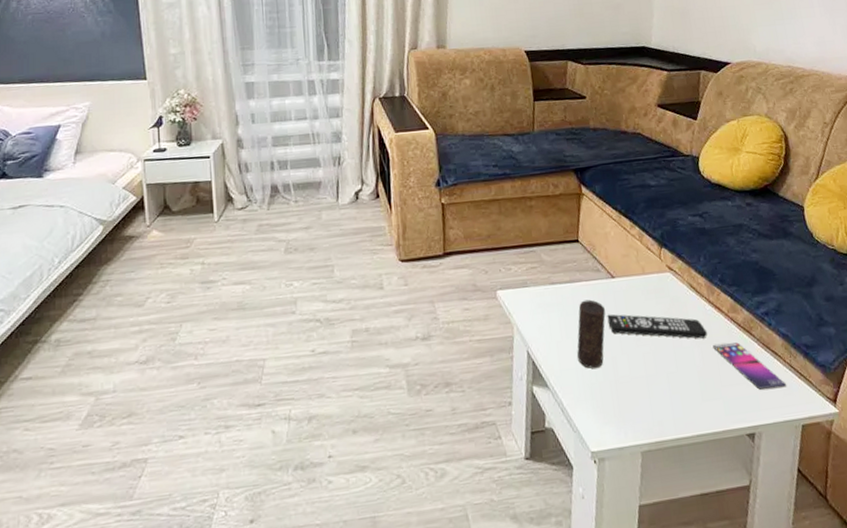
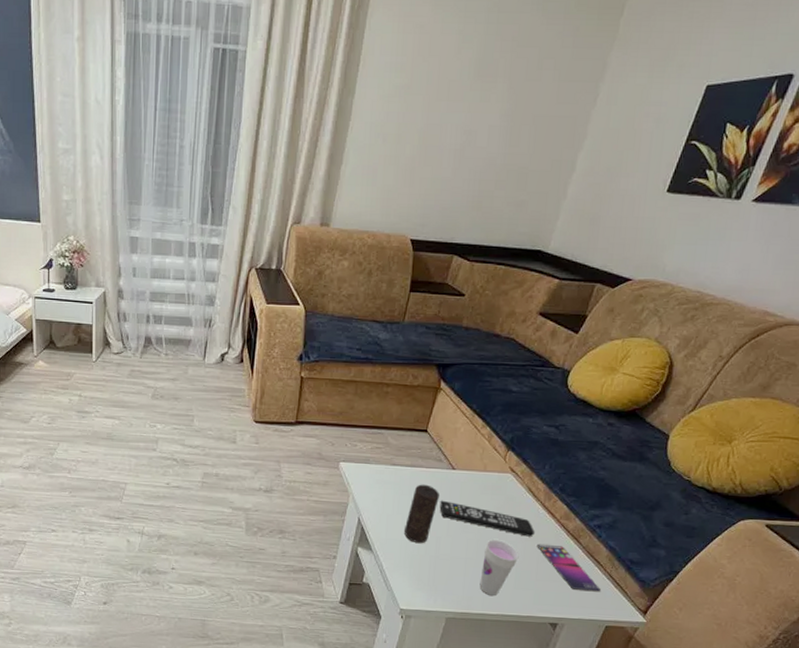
cup: none [663,348,699,415] -> present [479,539,519,596]

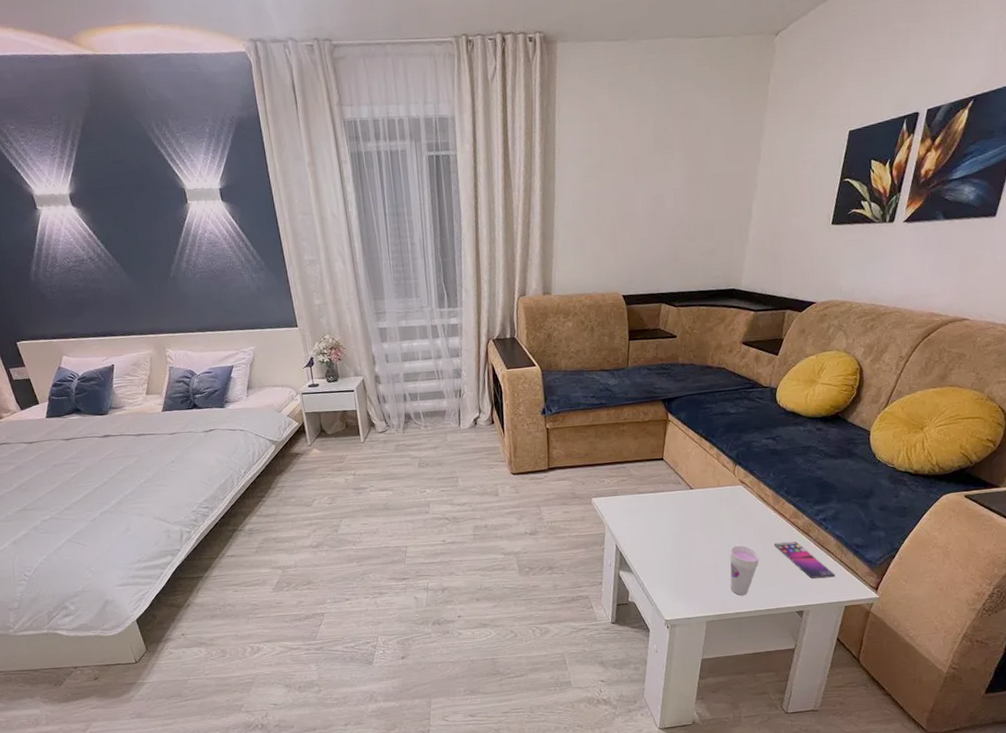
candle: present [404,484,439,544] -> none [657,506,683,560]
remote control: present [439,500,534,537] -> none [684,517,770,538]

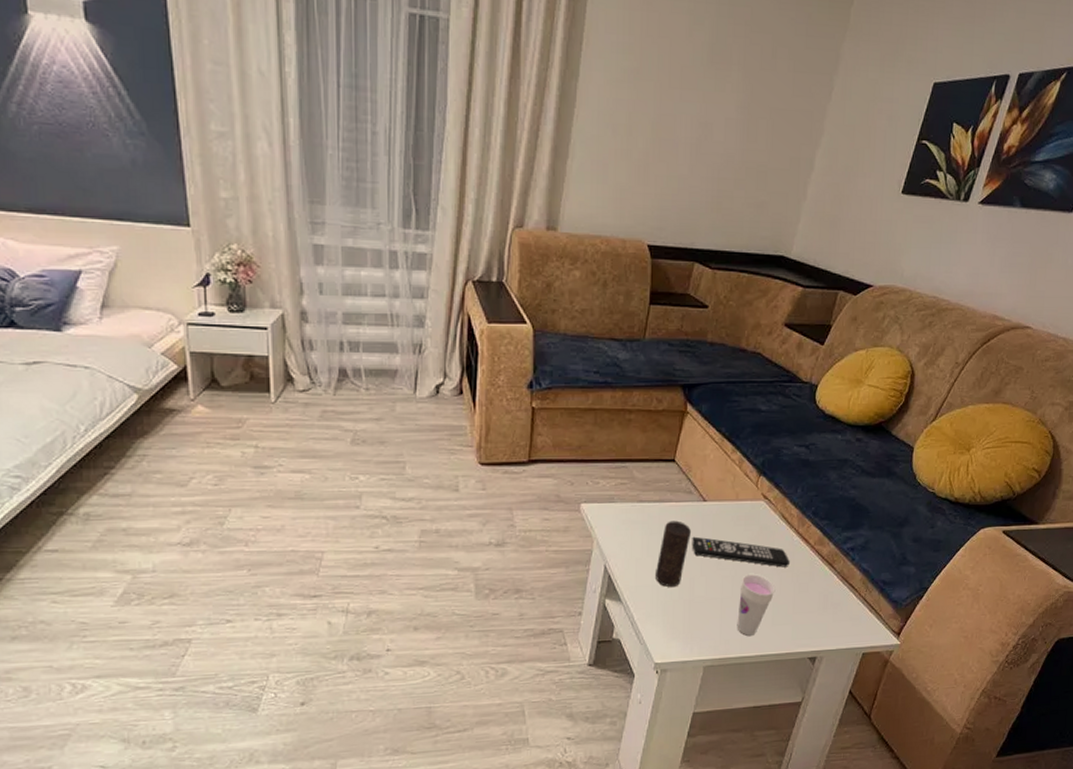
candle: none [657,506,683,560] -> present [656,520,691,588]
remote control: none [684,517,770,538] -> present [692,536,790,568]
smartphone: present [774,542,835,579] -> none [793,573,856,619]

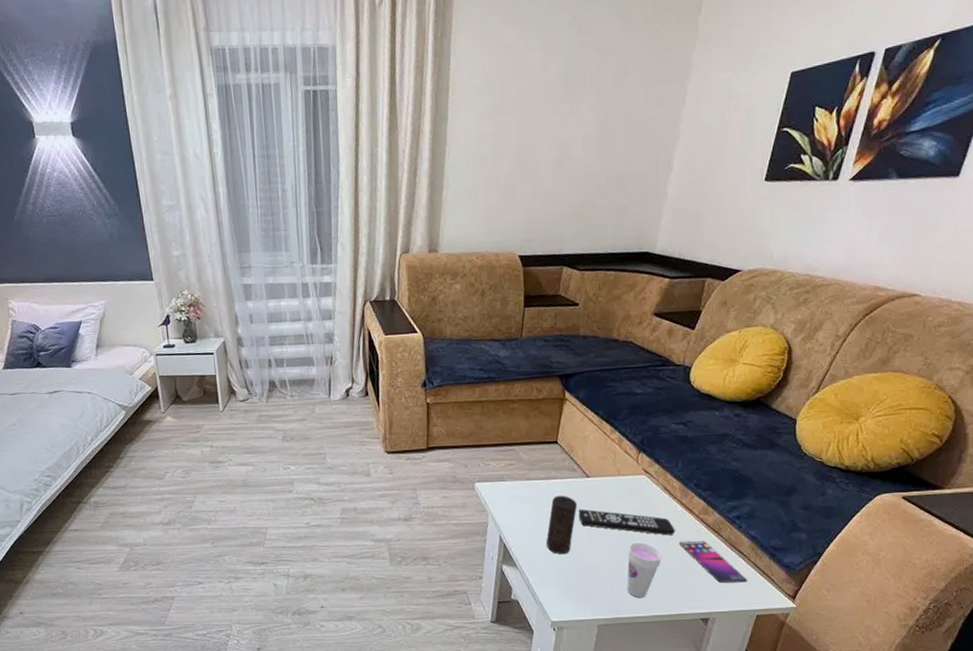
smartphone: none [793,573,856,619] -> present [679,540,747,583]

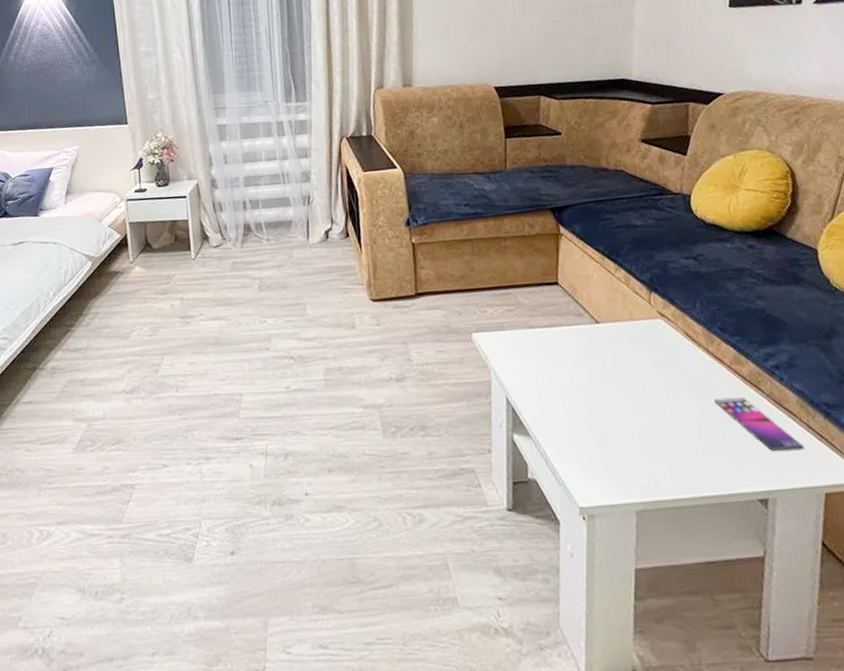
candle: present [546,495,577,555] -> none [560,345,591,419]
remote control: present [578,509,675,536] -> none [592,361,708,392]
cup: present [627,542,663,598] -> none [657,401,699,473]

